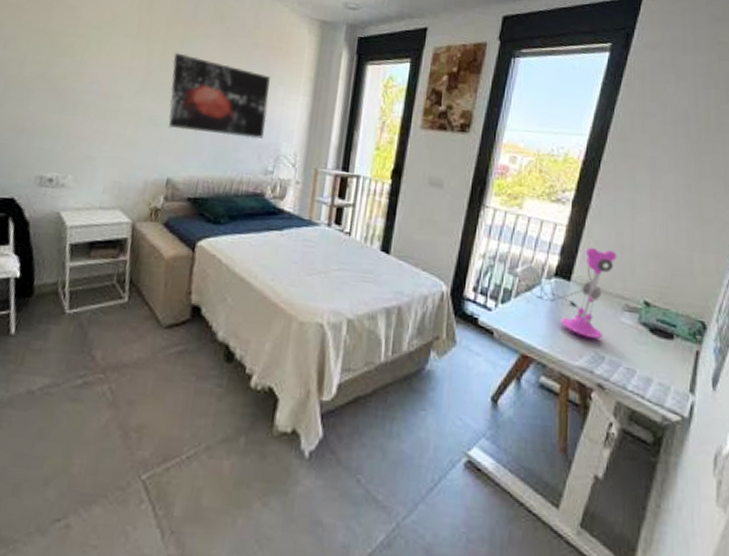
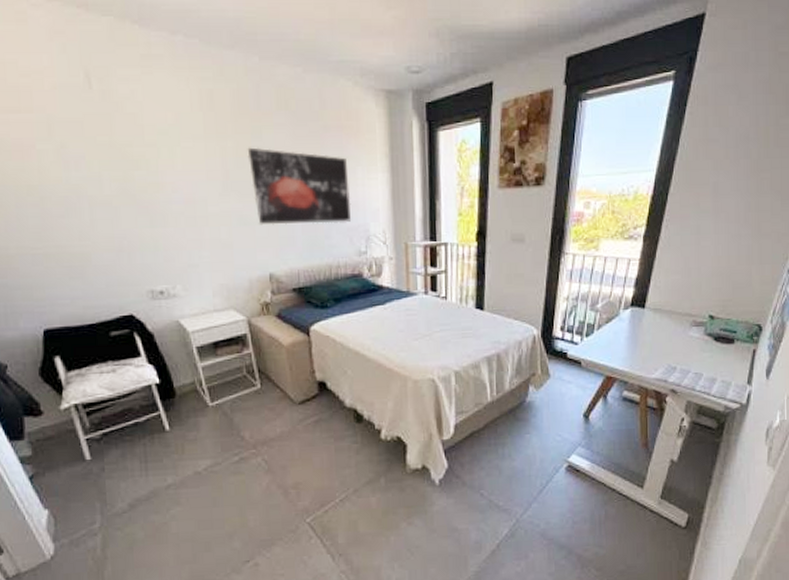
desk lamp: present [515,247,617,339] -> none [597,275,685,353]

